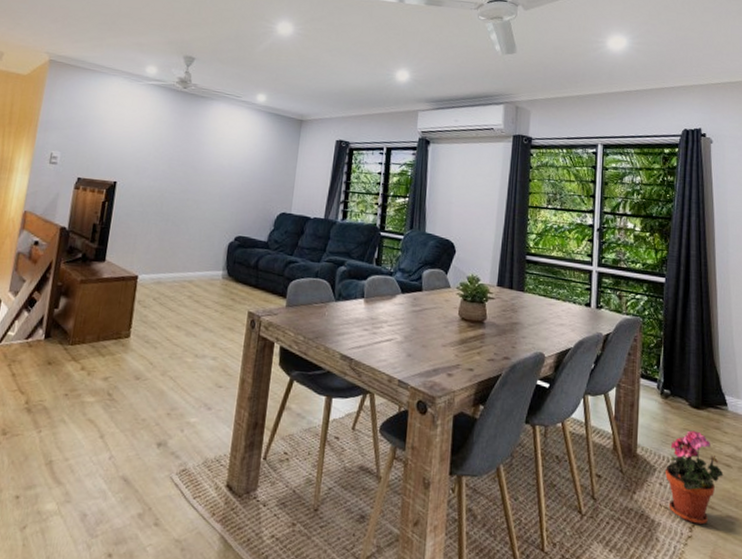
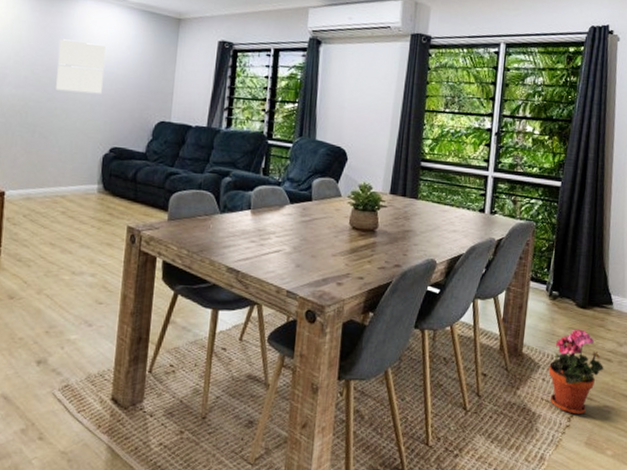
wall art: none [189,137,235,187] -> present [56,39,106,94]

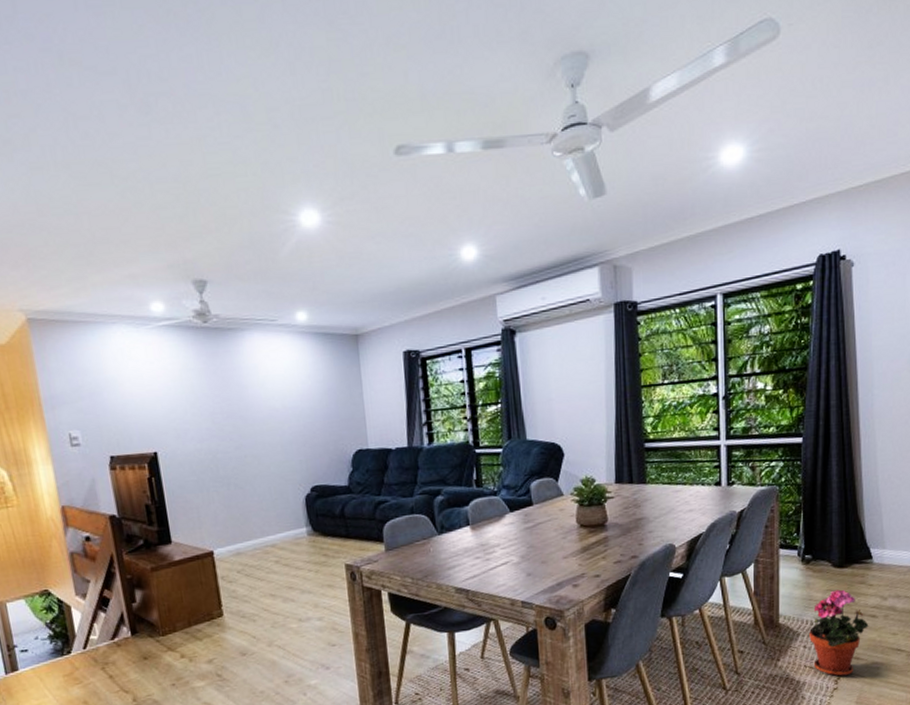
wall art: present [56,39,106,94] -> none [235,379,290,437]

